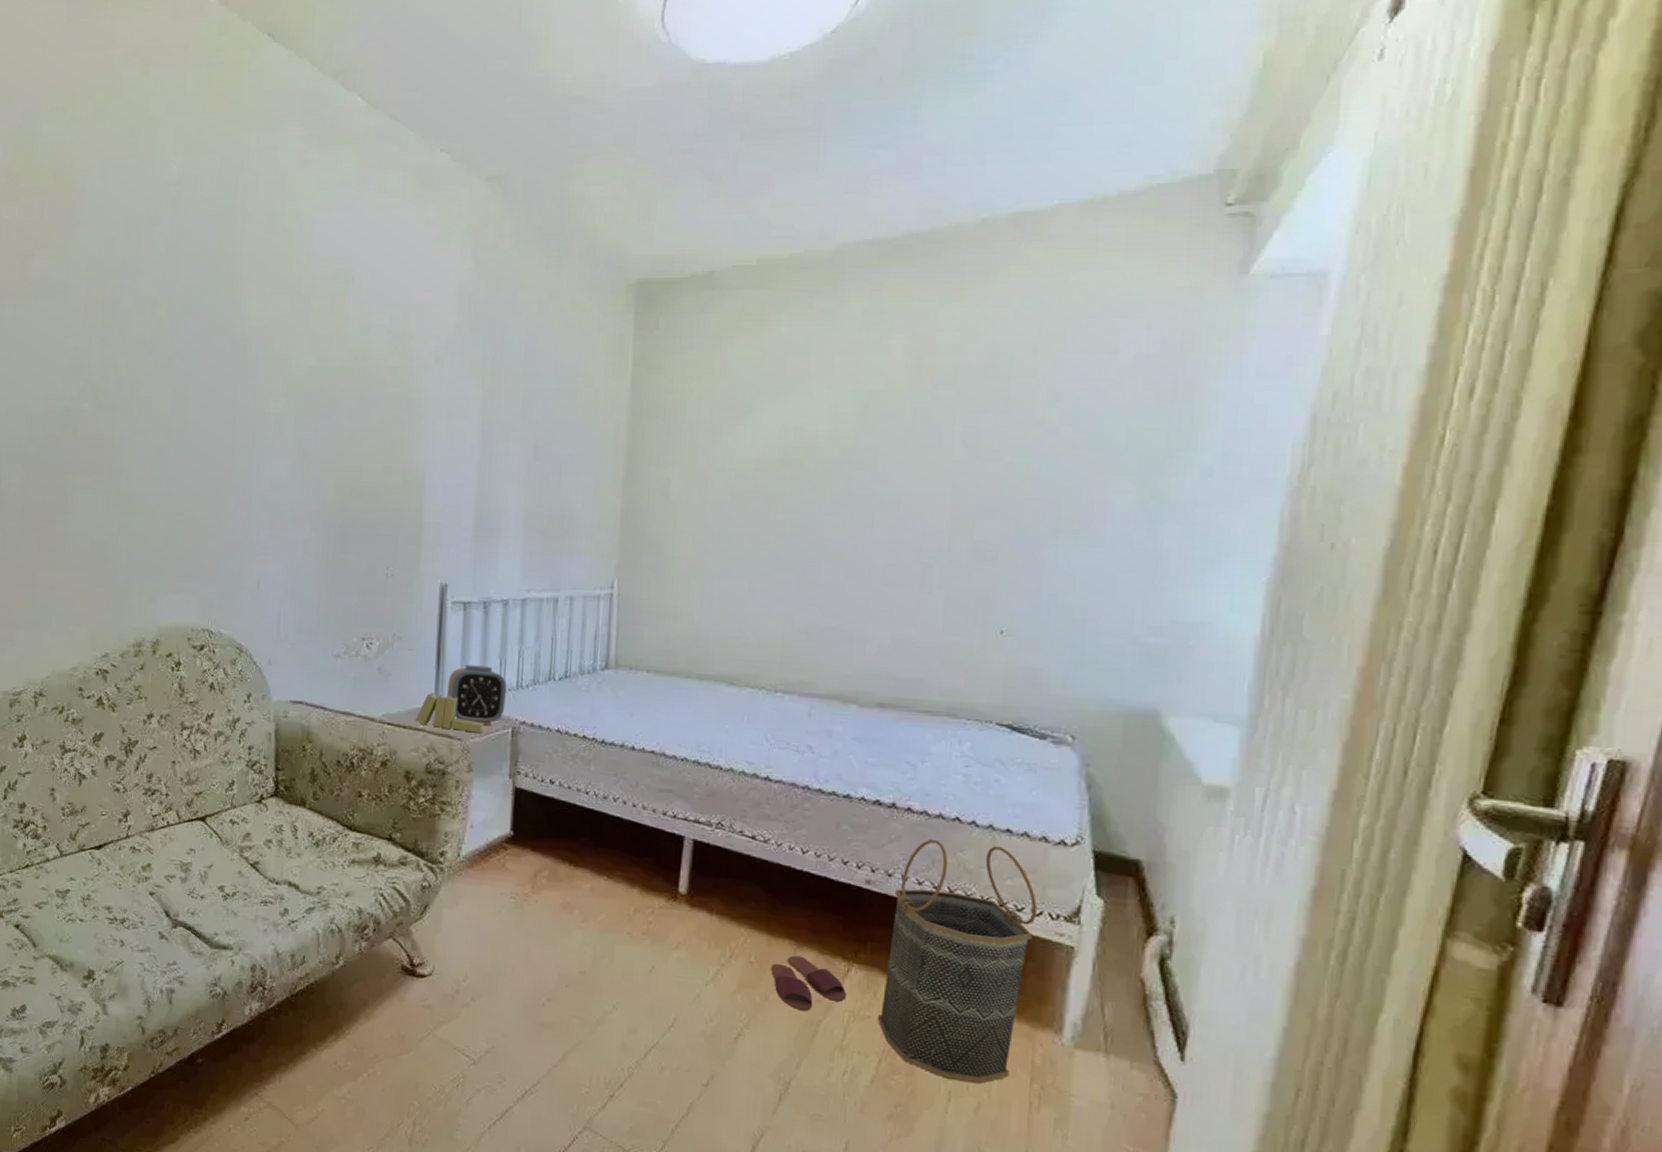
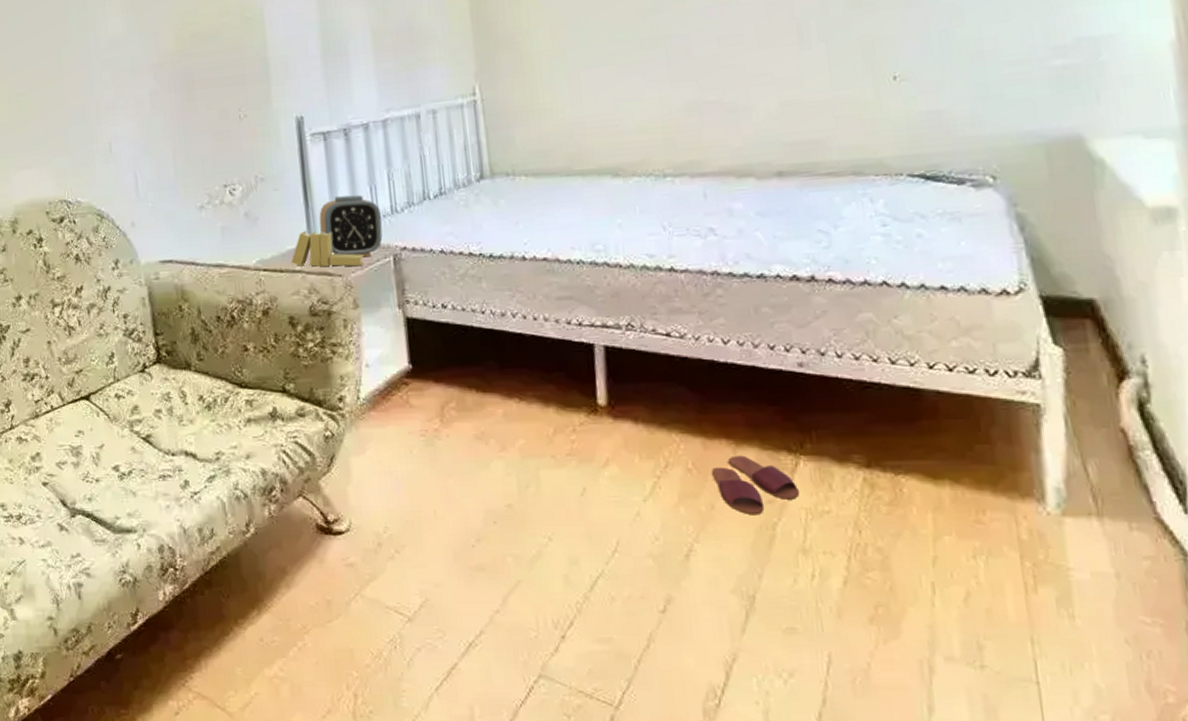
basket: present [877,839,1038,1083] -> none [832,306,995,569]

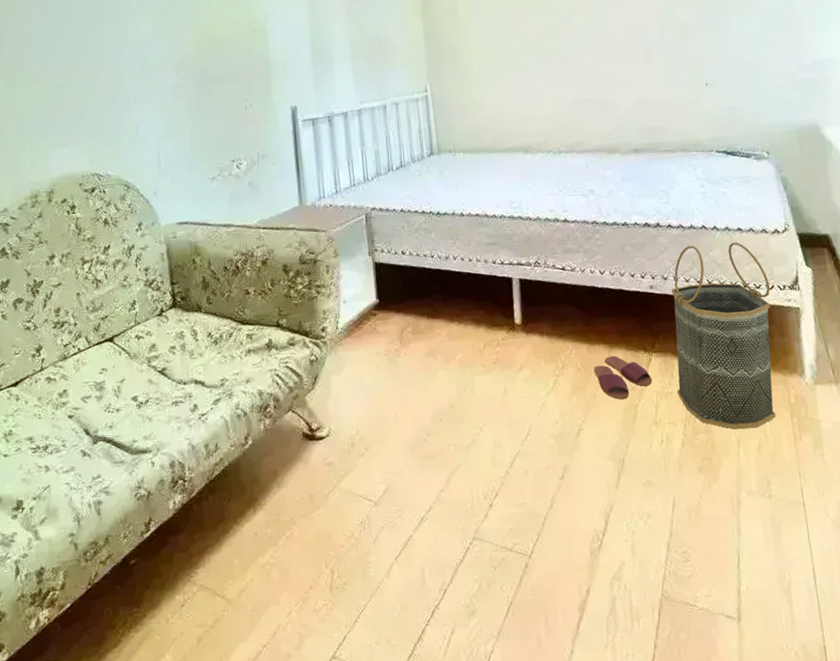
books: present [291,231,365,267] -> none [285,196,343,225]
alarm clock: present [319,195,383,258] -> none [308,167,357,216]
basket: none [832,306,995,569] -> present [672,242,776,429]

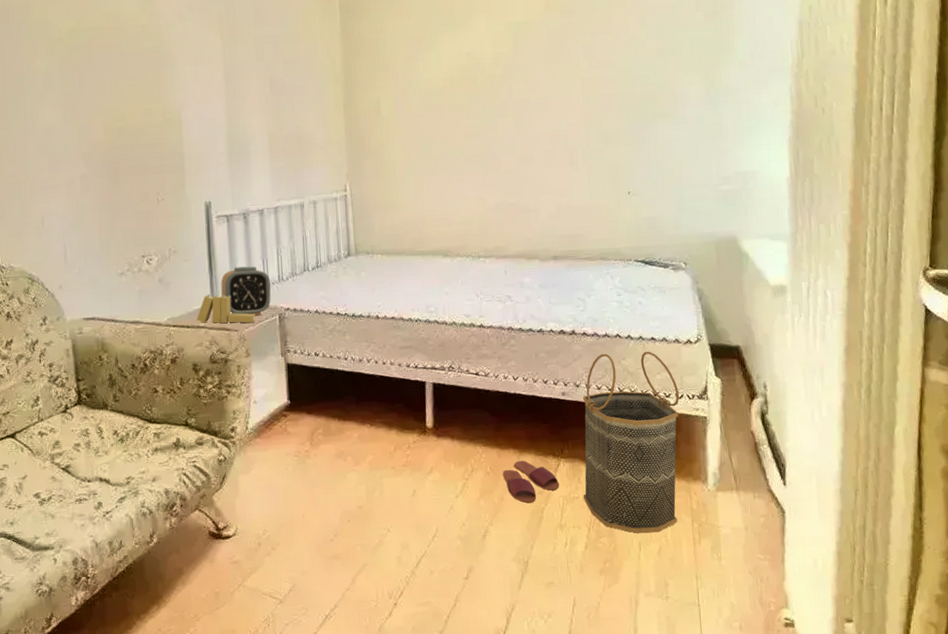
books: none [285,196,343,225] -> present [196,295,256,324]
alarm clock: none [308,167,357,216] -> present [221,266,271,316]

